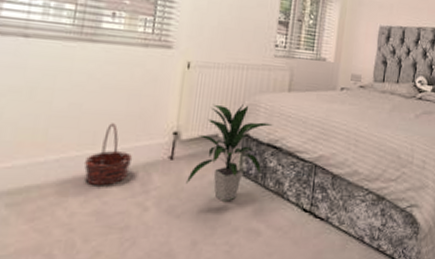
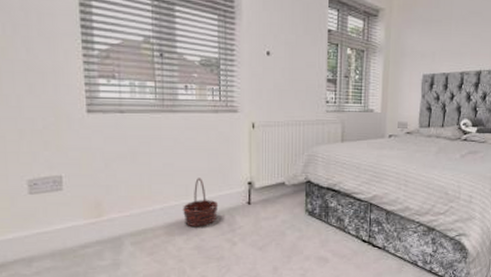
indoor plant: present [186,104,273,201] -> none [263,156,330,236]

